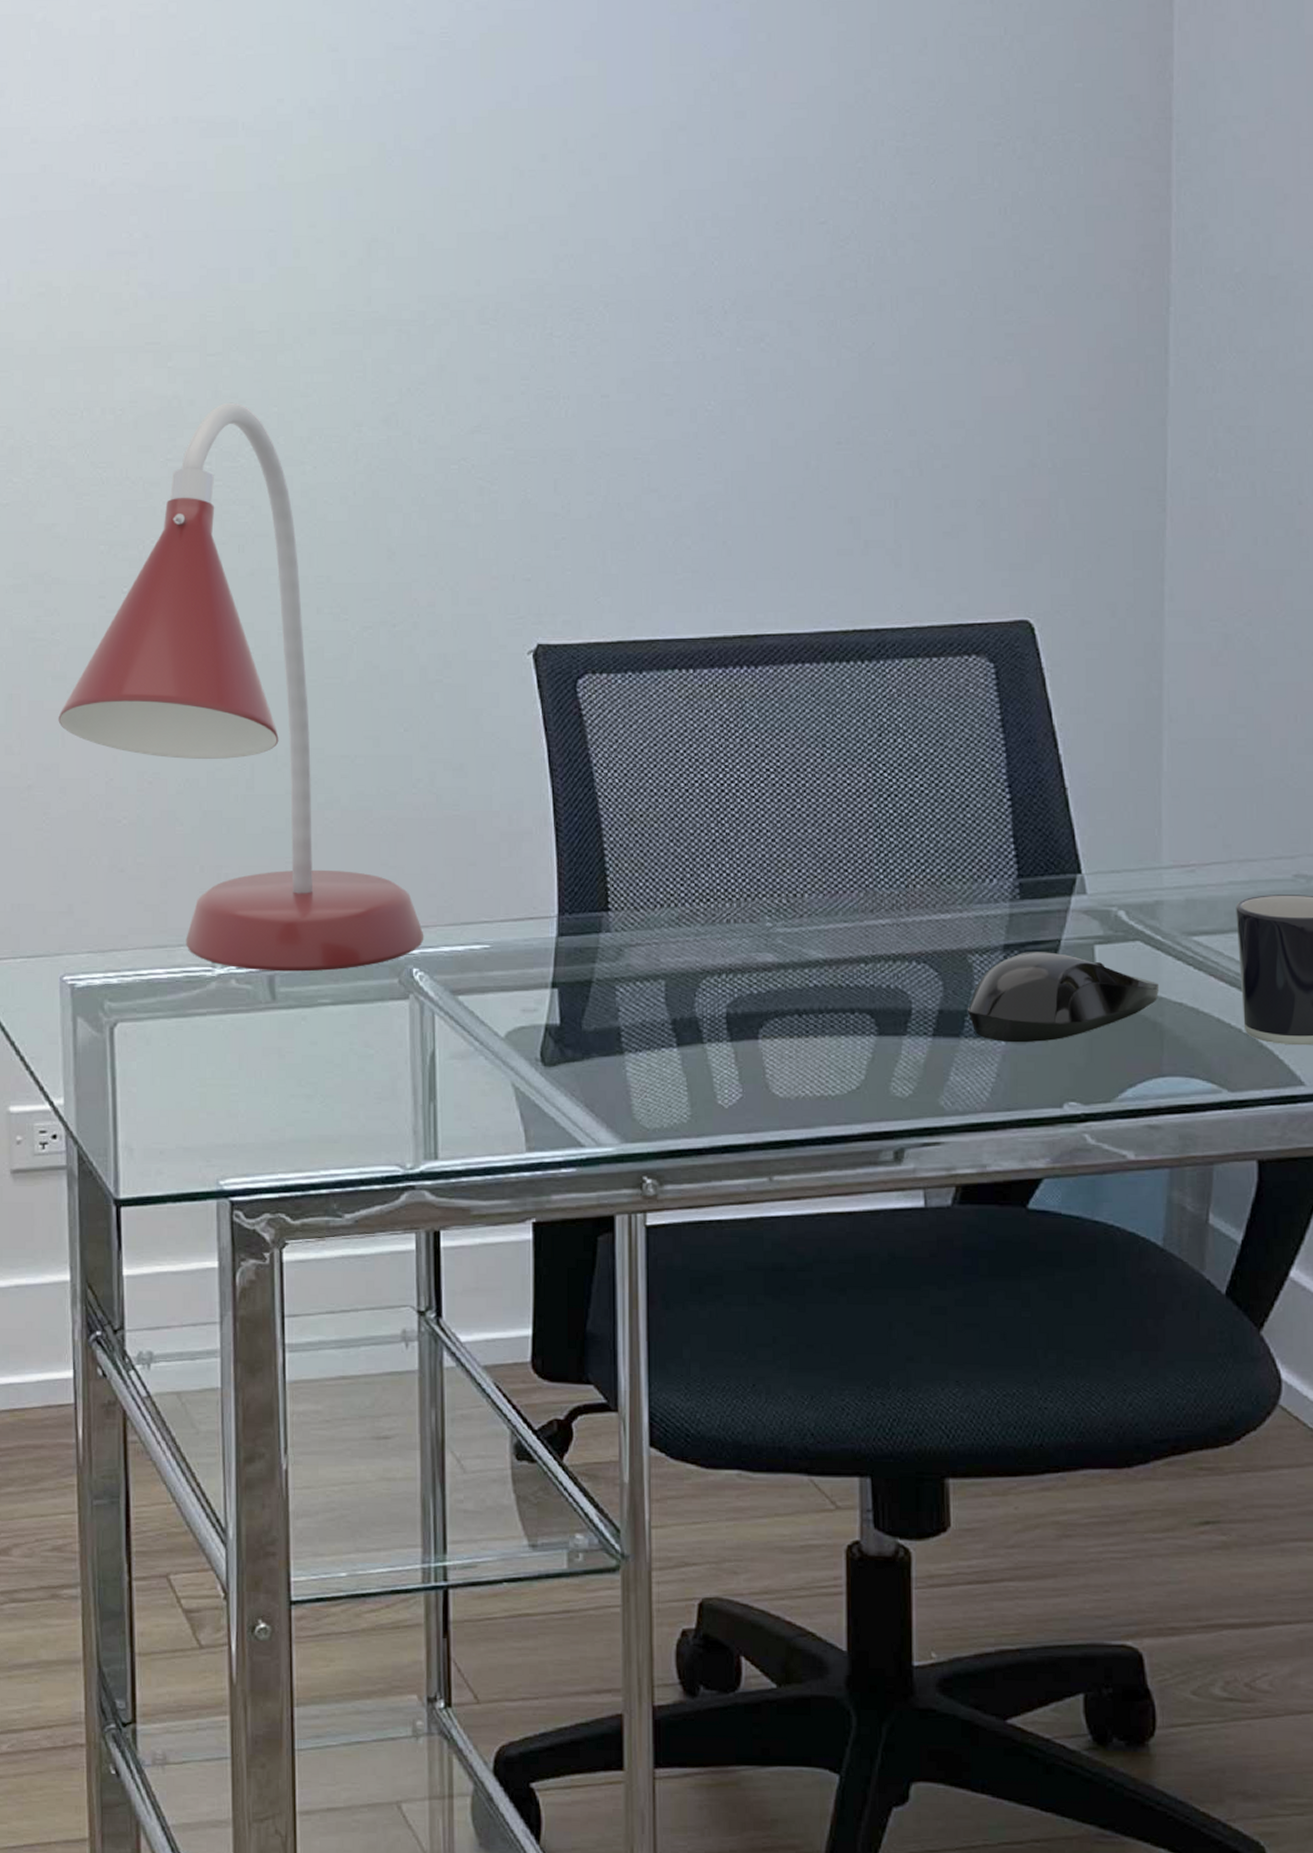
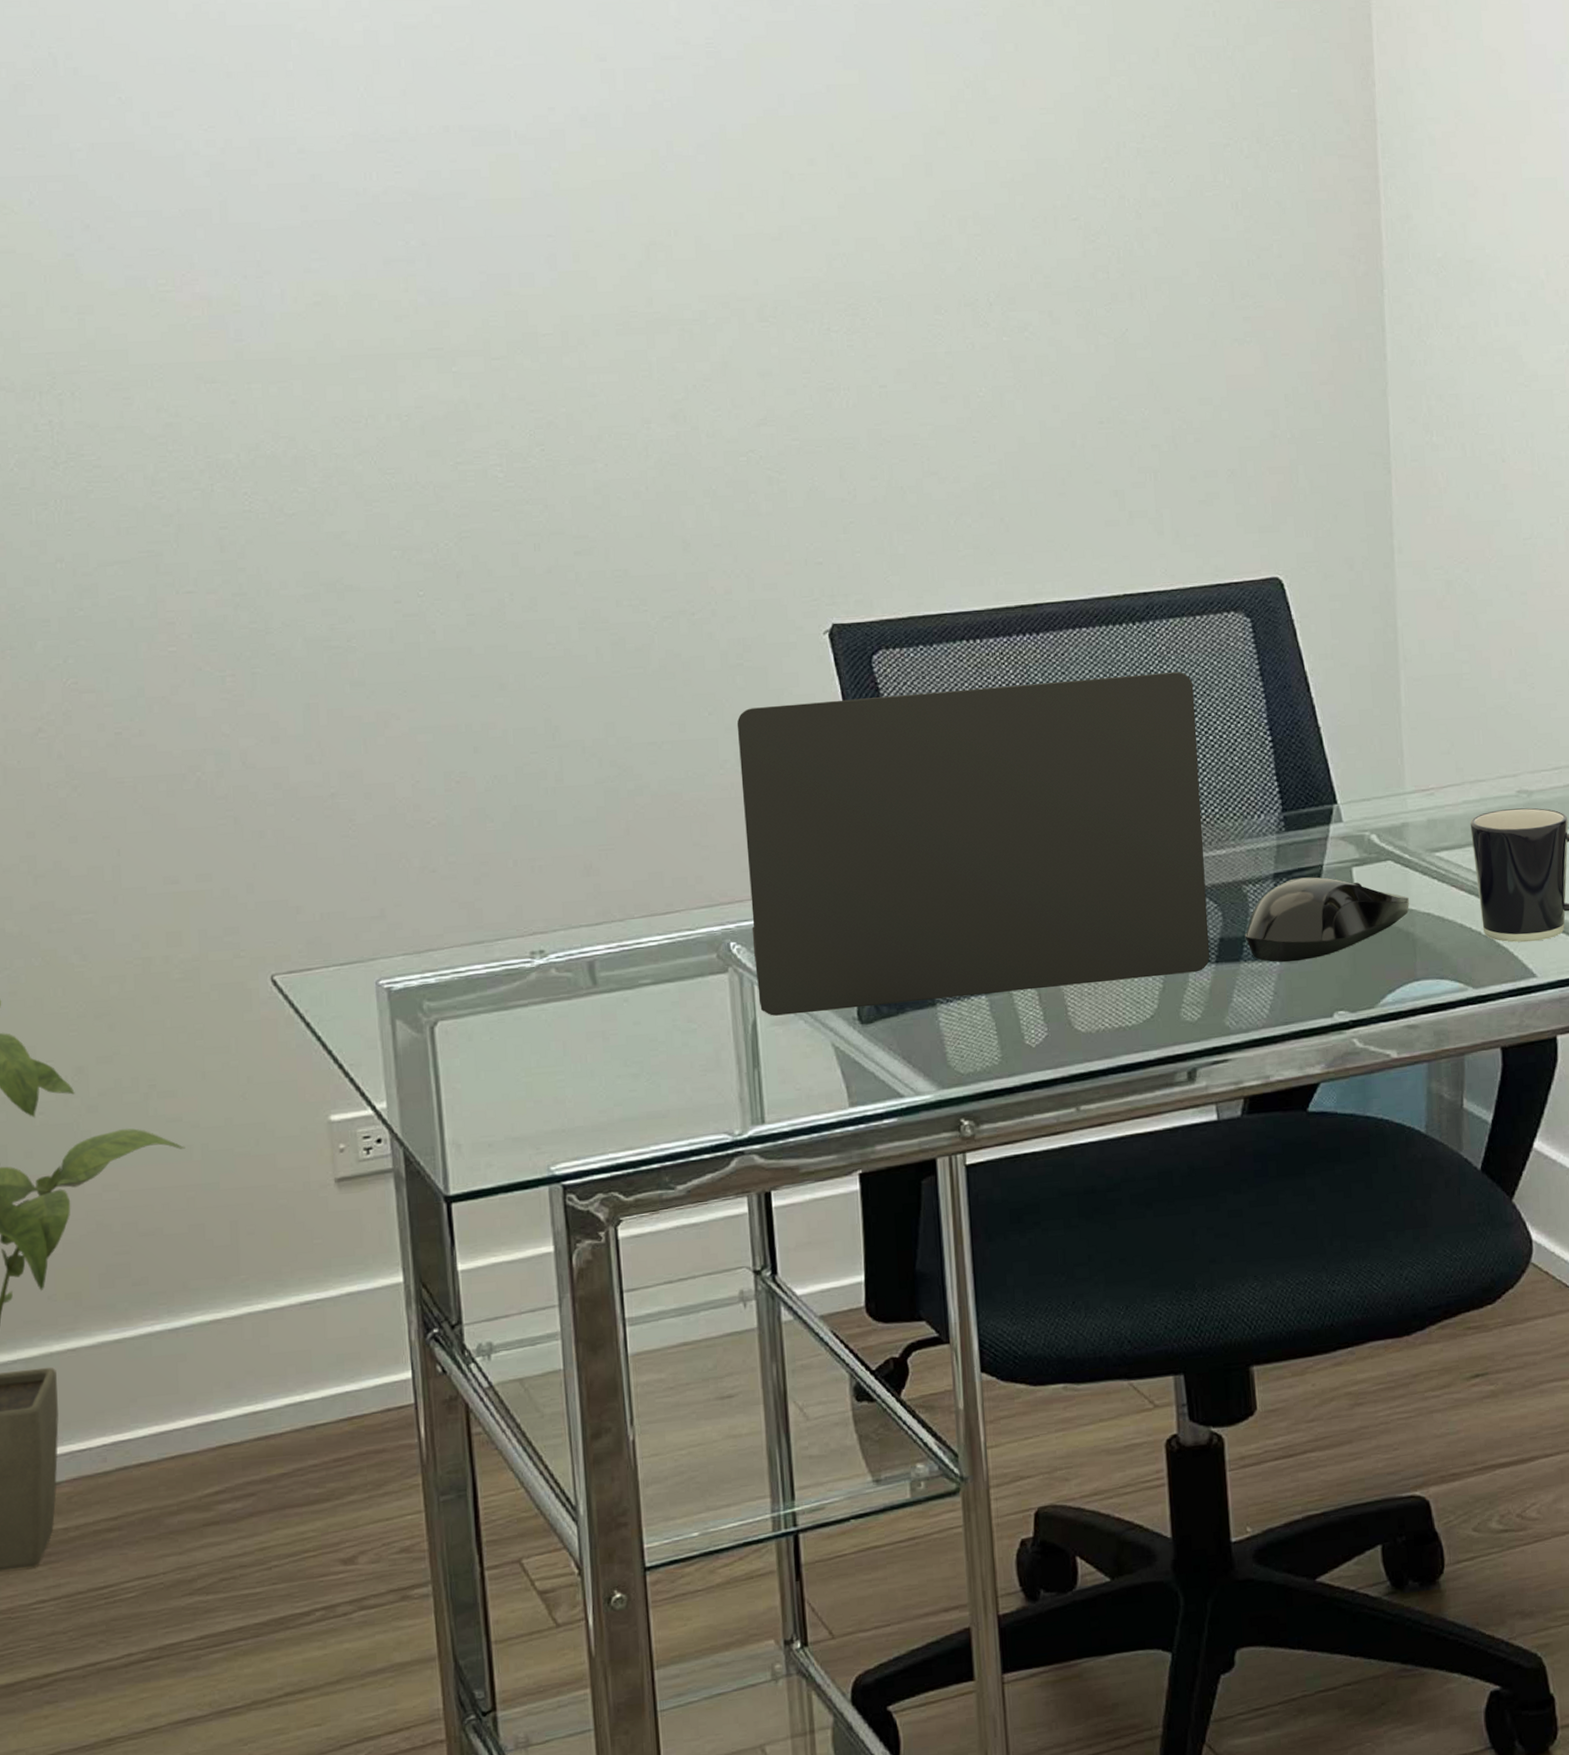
desk lamp: present [58,402,424,972] -> none [359,404,740,958]
laptop: none [432,717,927,1049] -> present [736,672,1210,1016]

